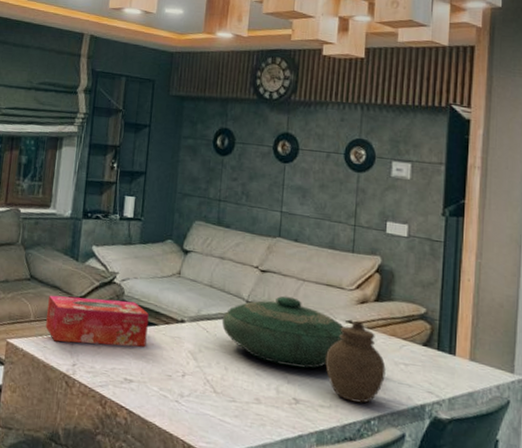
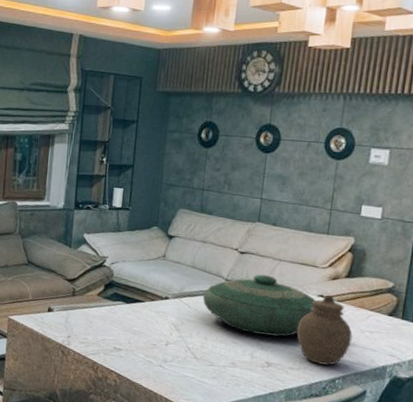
tissue box: present [46,295,149,348] -> none [43,277,136,321]

